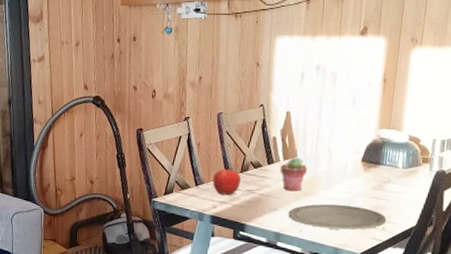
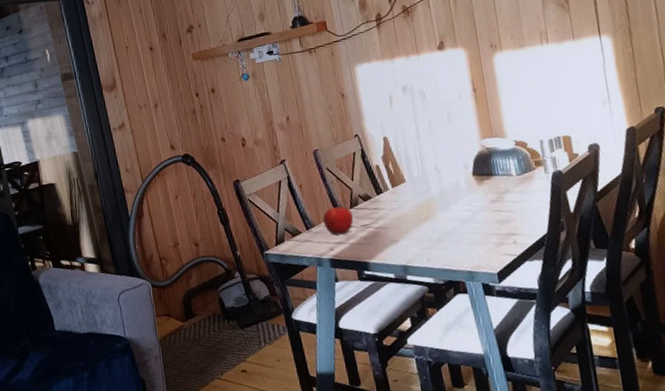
potted succulent: present [280,157,307,192] -> none [390,182,419,219]
plate: present [288,204,387,230] -> none [410,223,516,253]

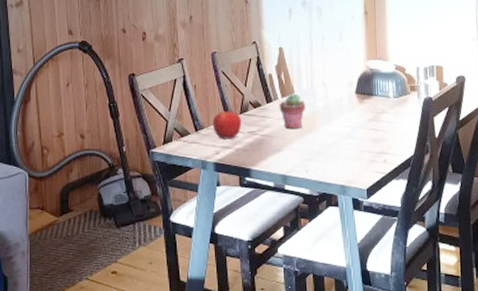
potted succulent: none [390,182,419,219] -> present [279,93,305,130]

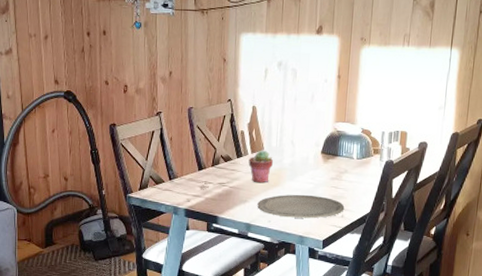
fruit: present [212,109,242,139] -> none [185,161,213,189]
plate: none [292,139,387,166] -> present [257,194,345,219]

